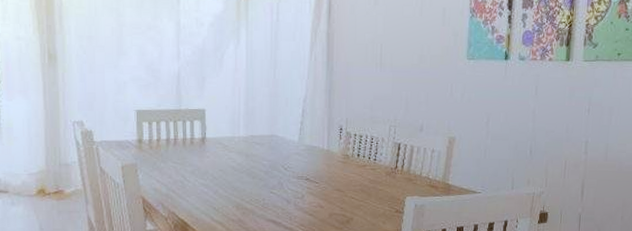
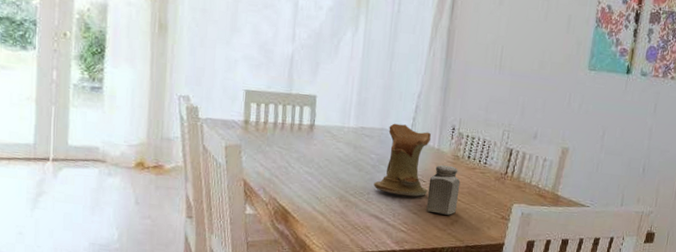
wooden bowl: none [268,129,322,199] -> present [374,123,431,197]
salt shaker: none [321,165,352,213] -> present [426,164,461,215]

